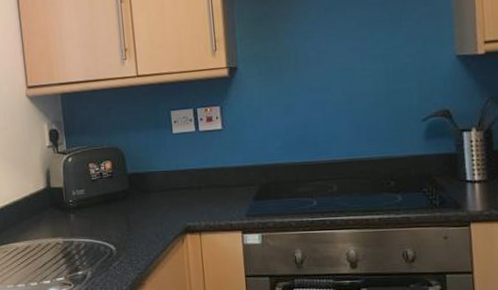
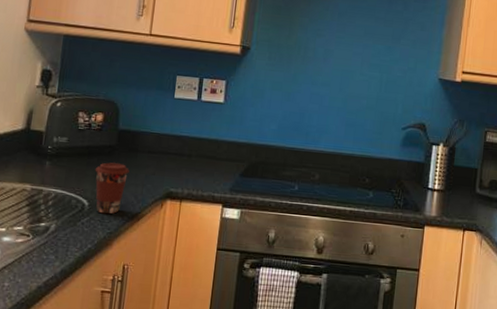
coffee cup: none [114,206,146,256] -> present [94,162,130,214]

